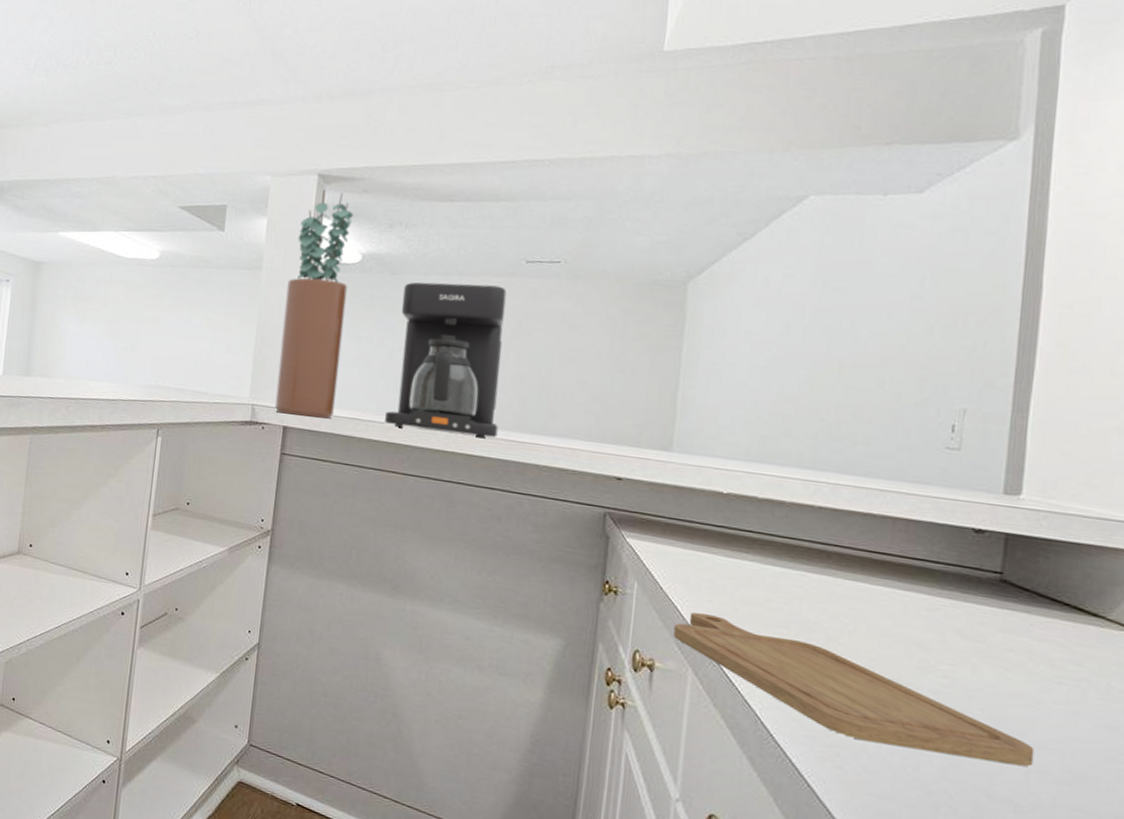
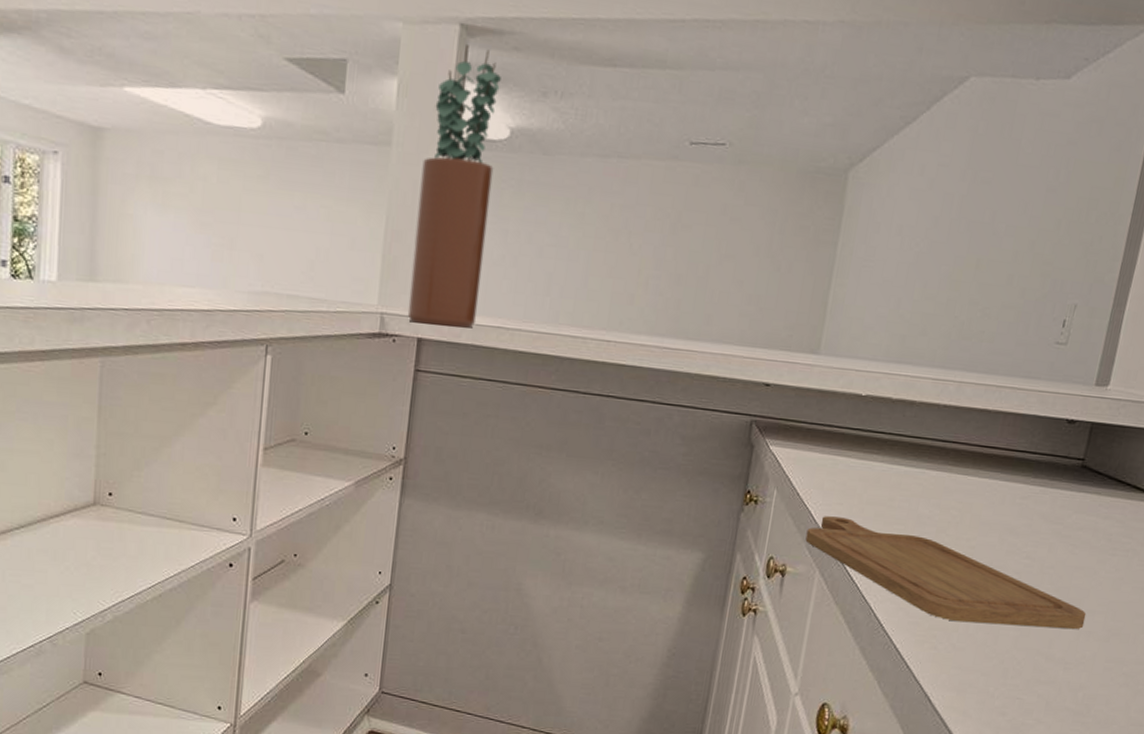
coffee maker: present [385,282,507,439] -> none [532,164,668,346]

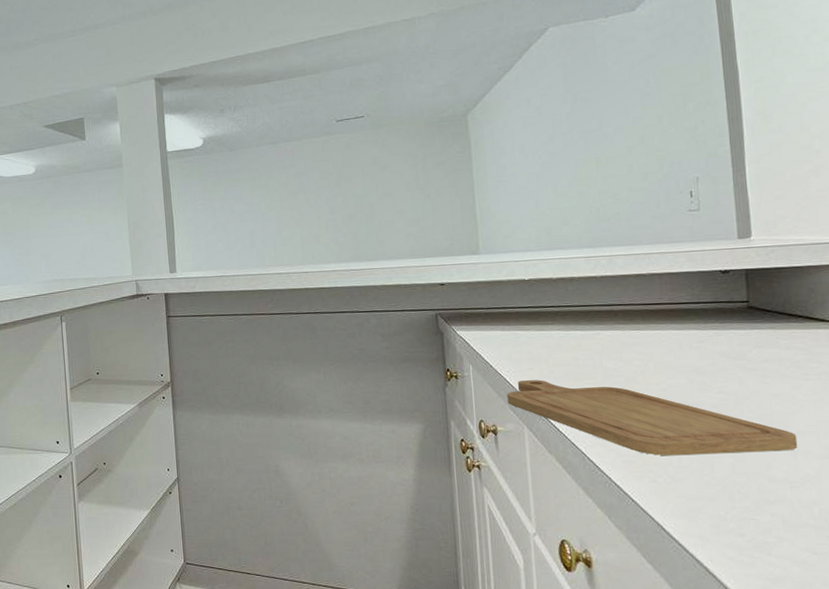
vase: present [407,45,501,329] -> none [146,90,205,283]

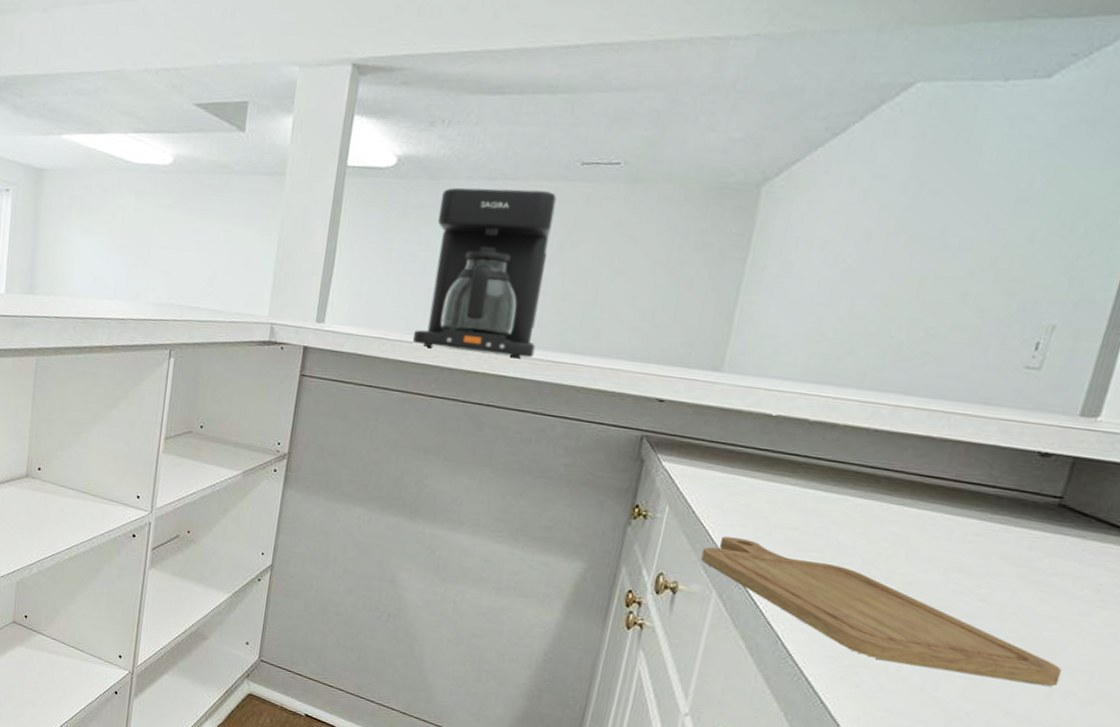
coffee maker: none [241,145,340,277] -> present [413,187,557,359]

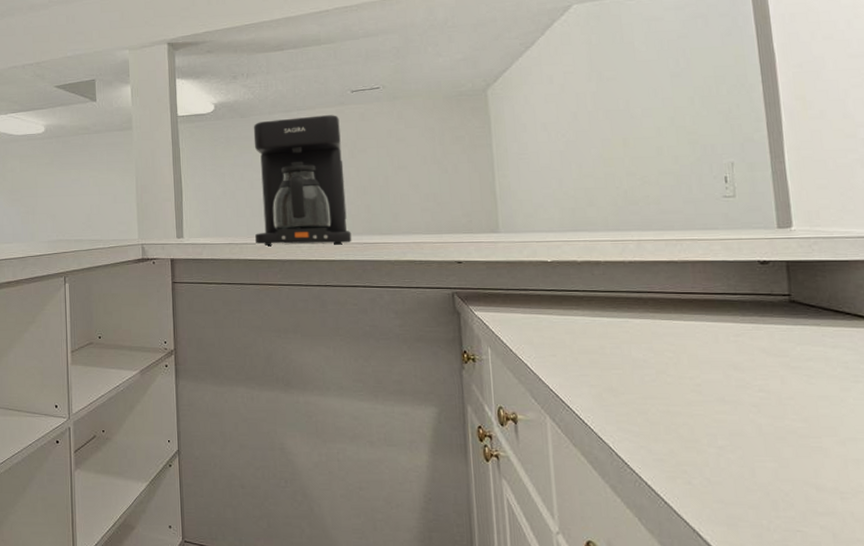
chopping board: present [701,536,1063,686] -> none [528,367,849,458]

